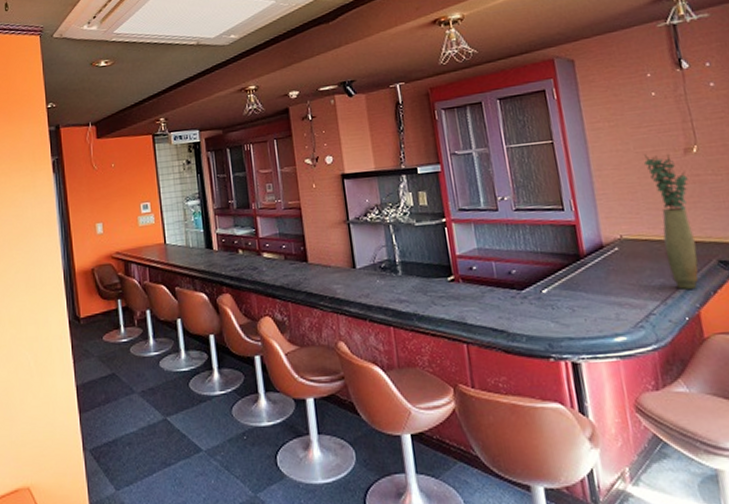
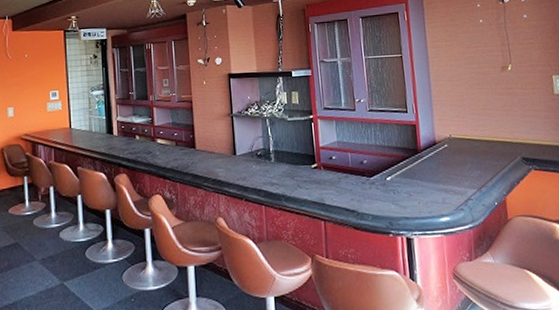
vase: present [643,153,699,290] -> none [470,69,507,181]

